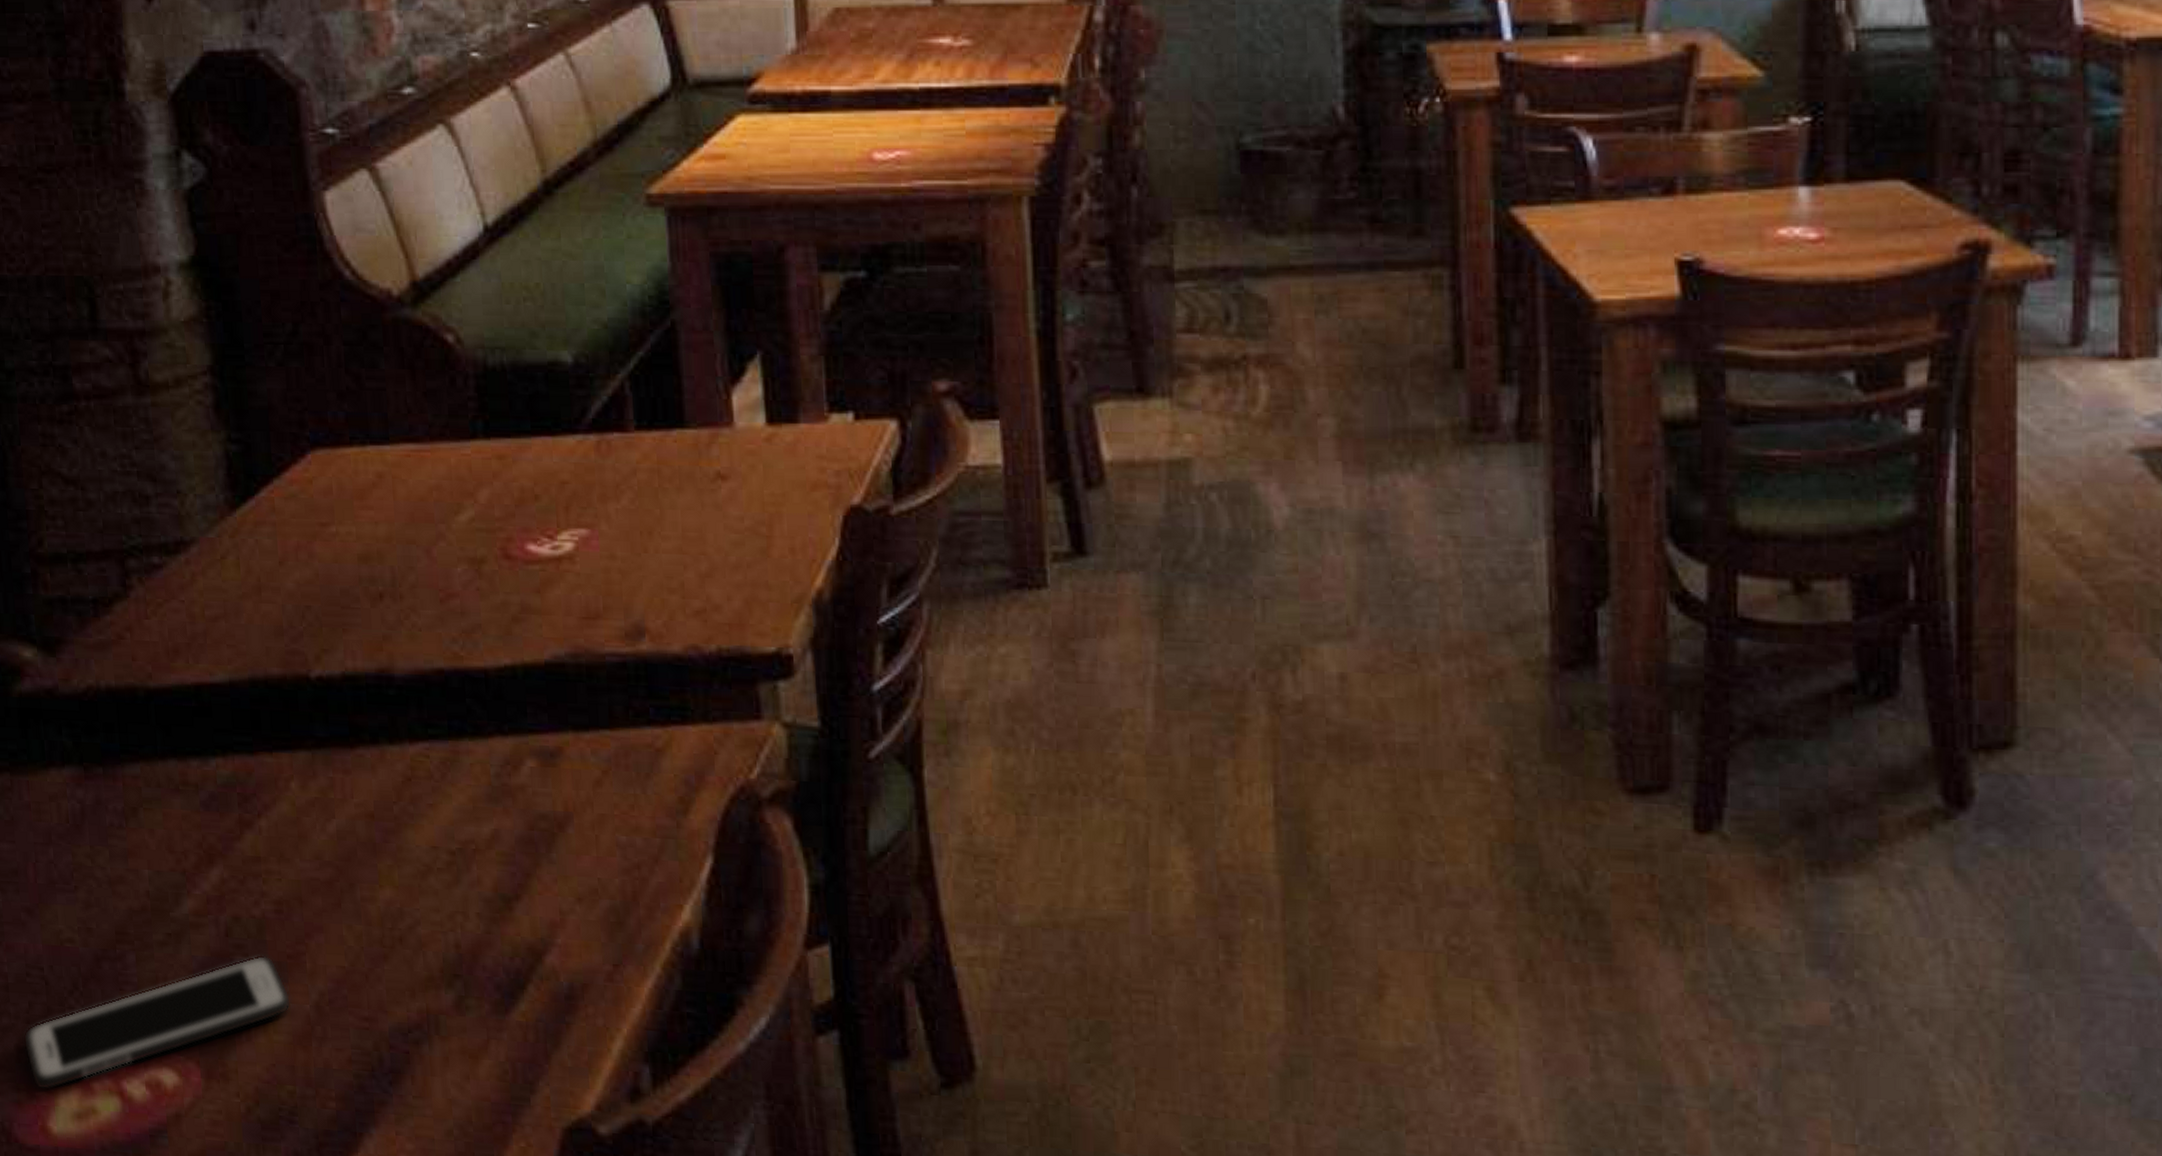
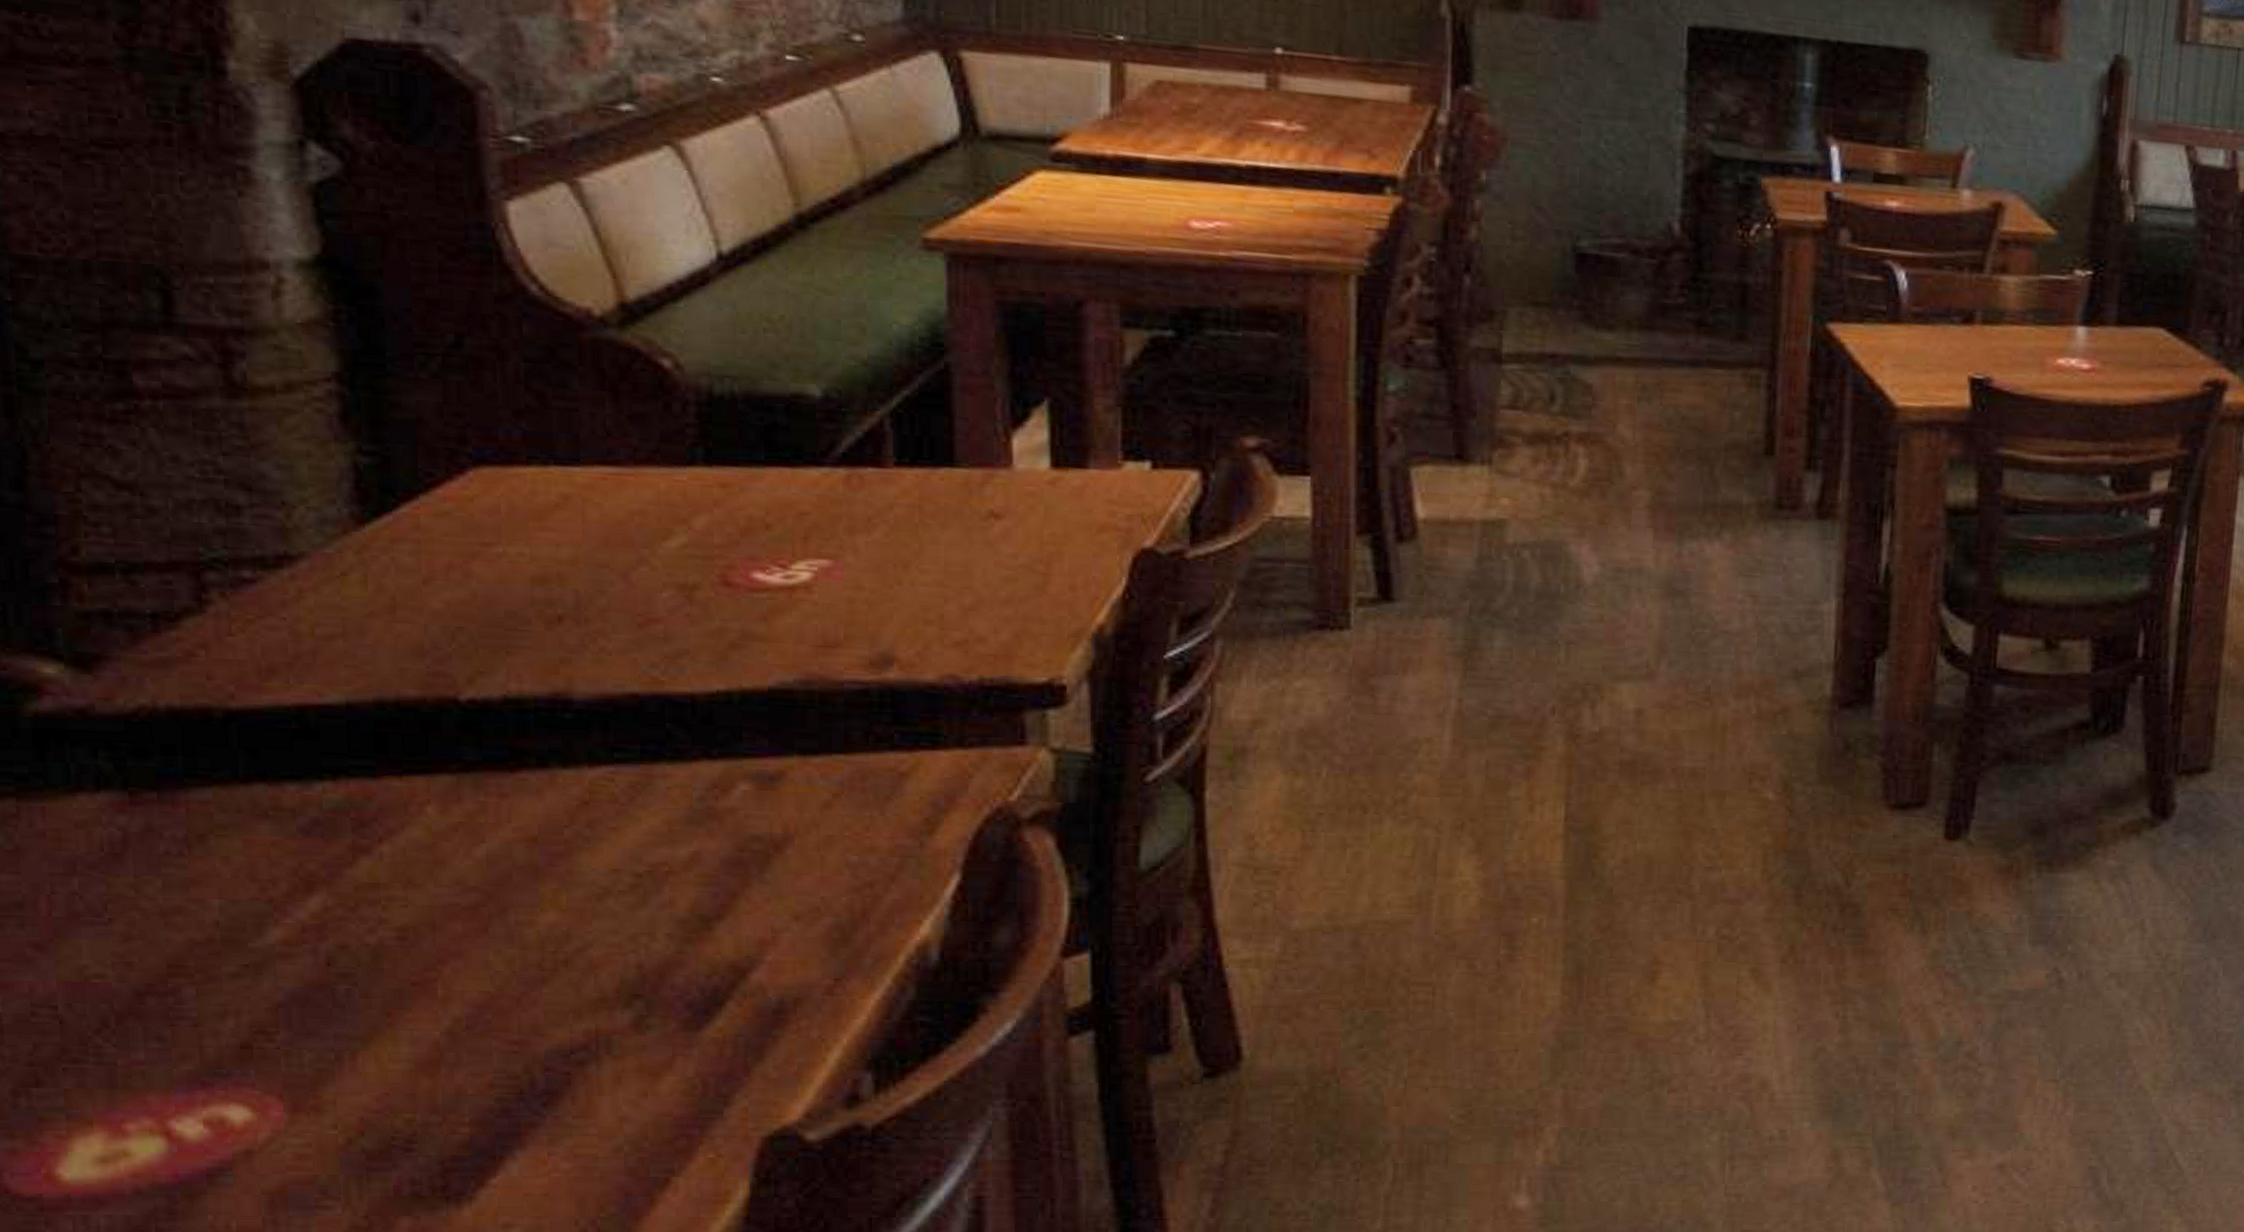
cell phone: present [23,955,292,1091] -> none [23,983,415,1136]

